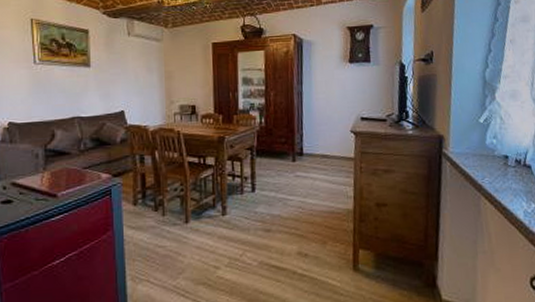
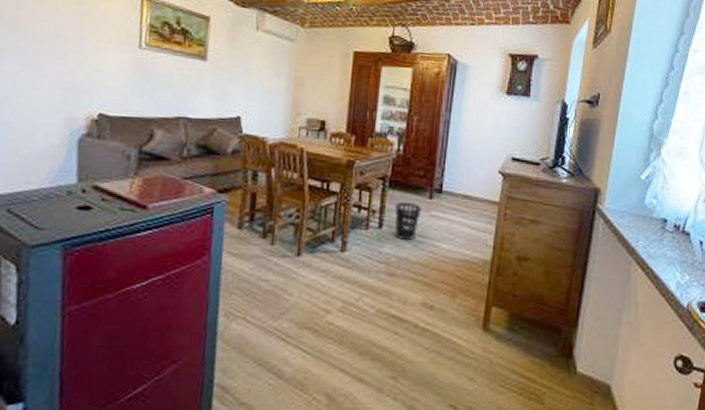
wastebasket: none [264,166,287,200] -> present [395,201,422,240]

